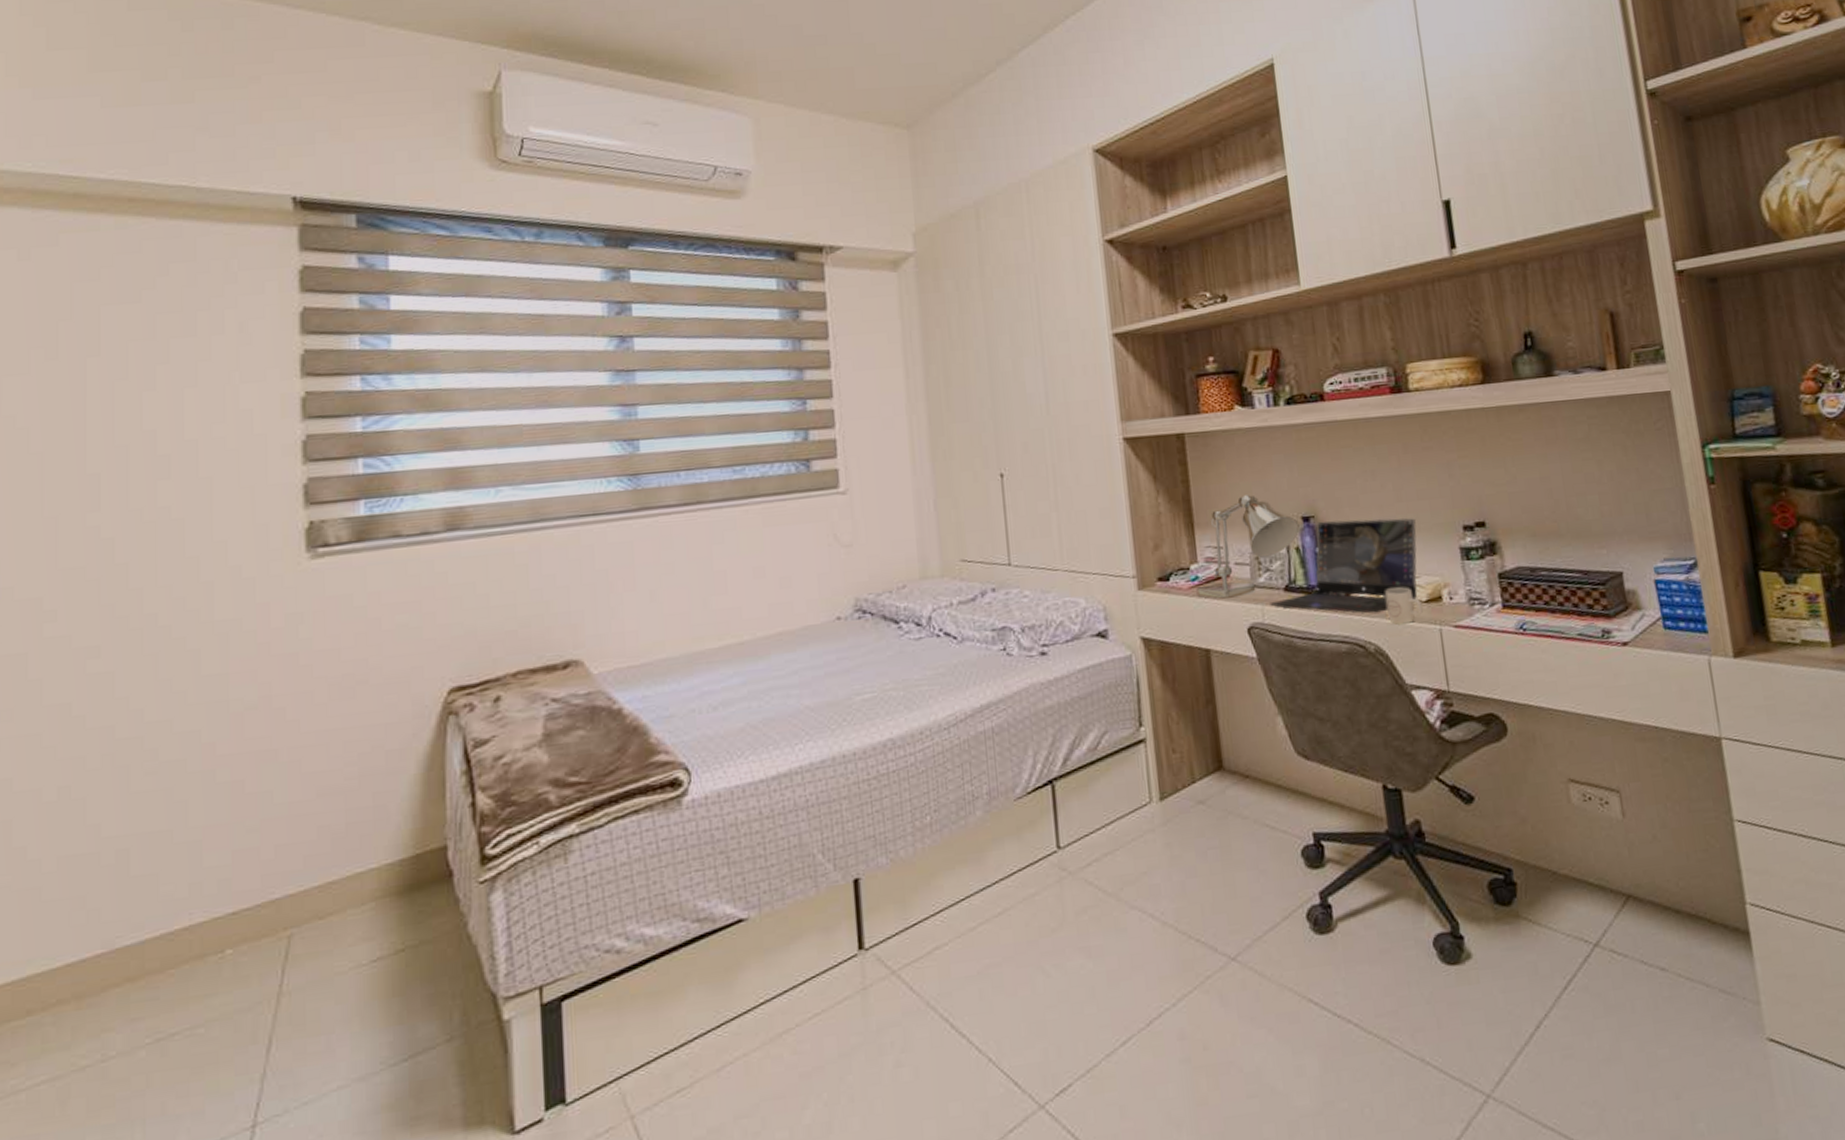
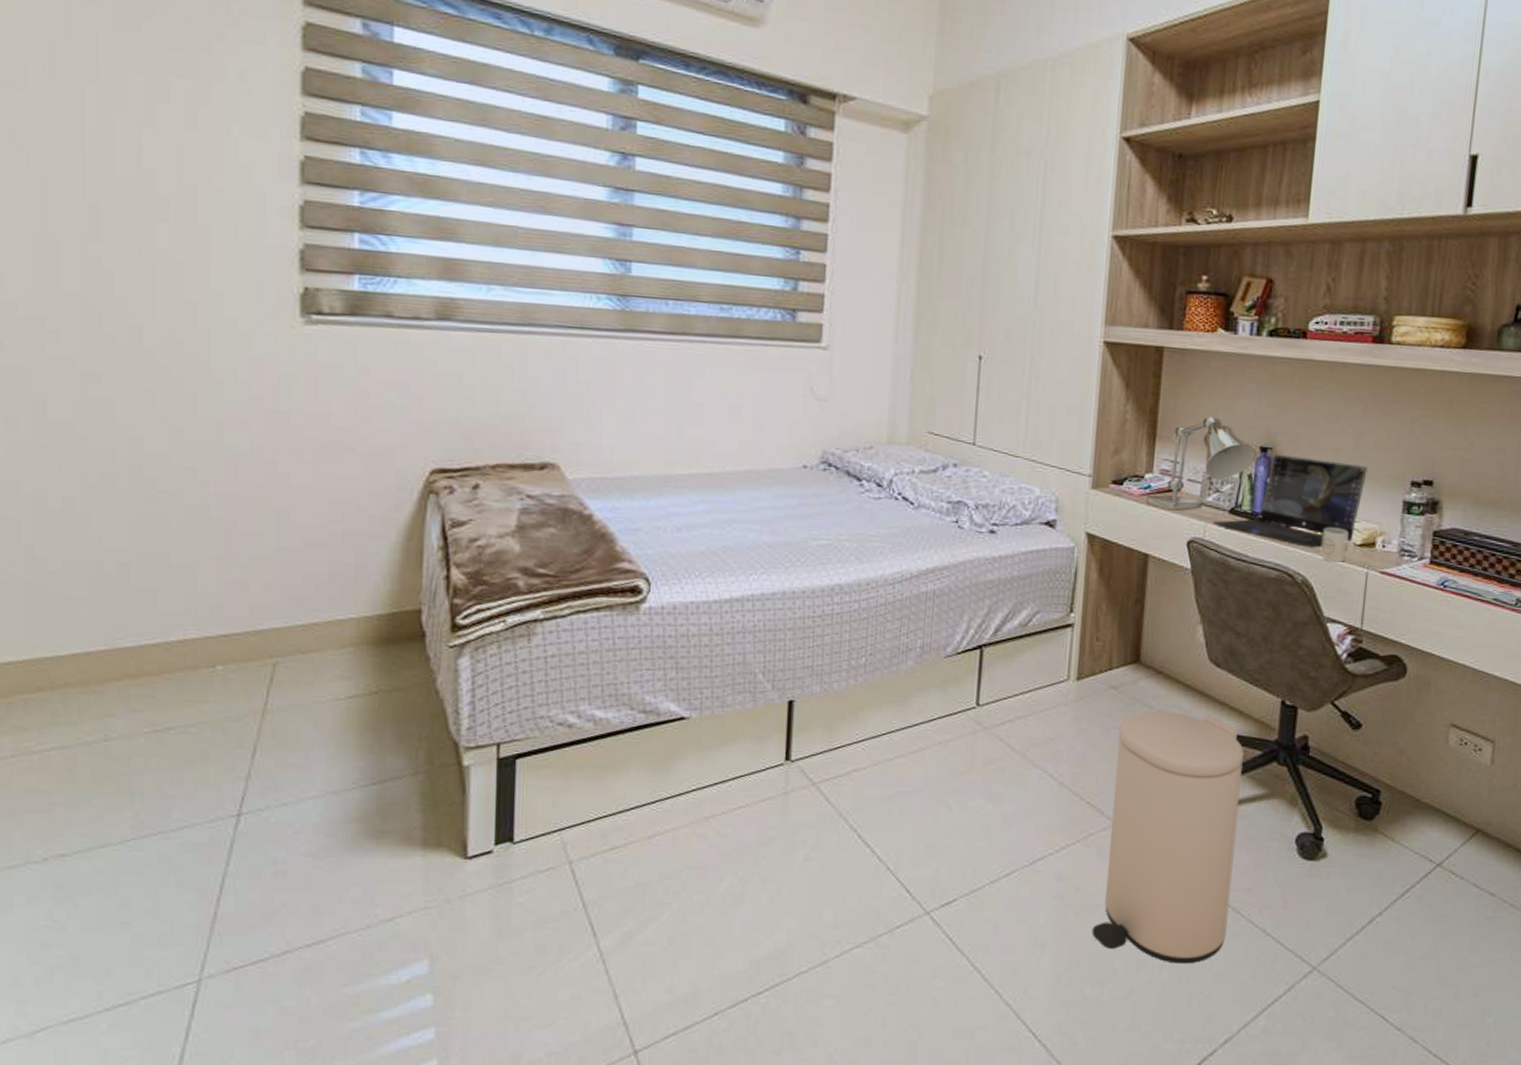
pedal bin: none [1214,814,1382,1119] -> present [1091,710,1244,964]

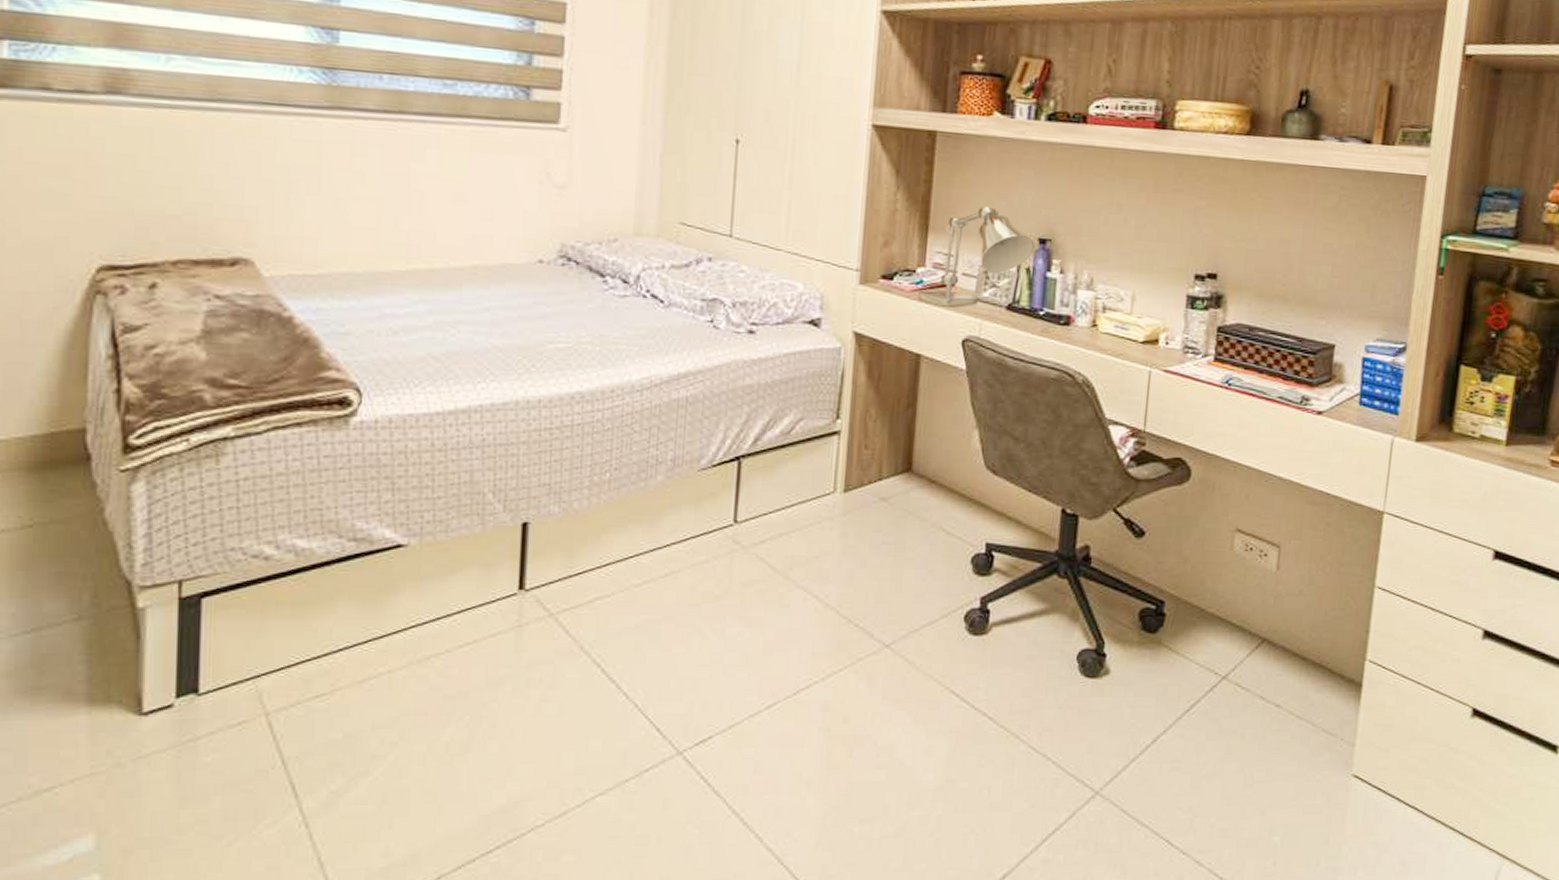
pedal bin: present [1091,710,1244,964] -> none [860,523,1022,795]
laptop computer: present [1213,454,1368,548] -> none [989,246,1150,346]
mug: present [1320,527,1355,562] -> none [1102,324,1138,361]

